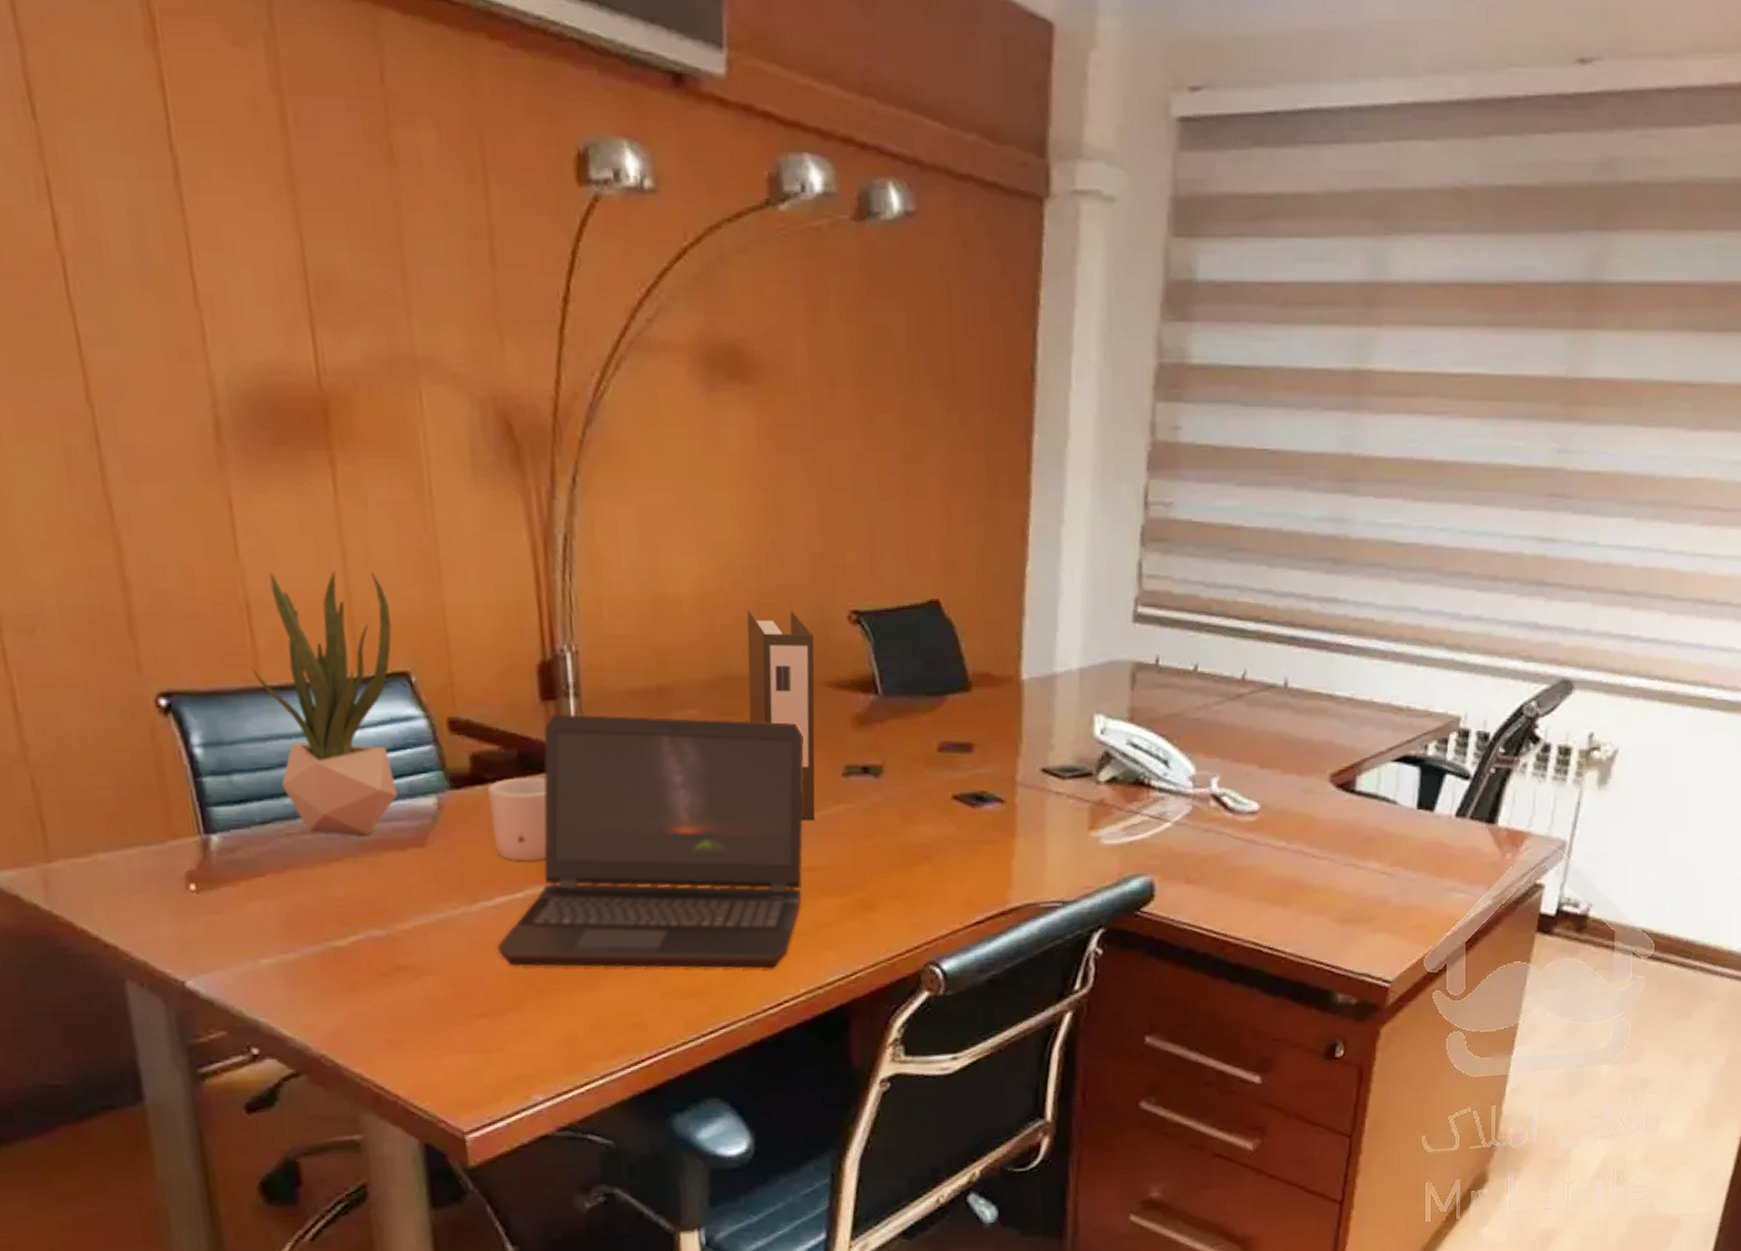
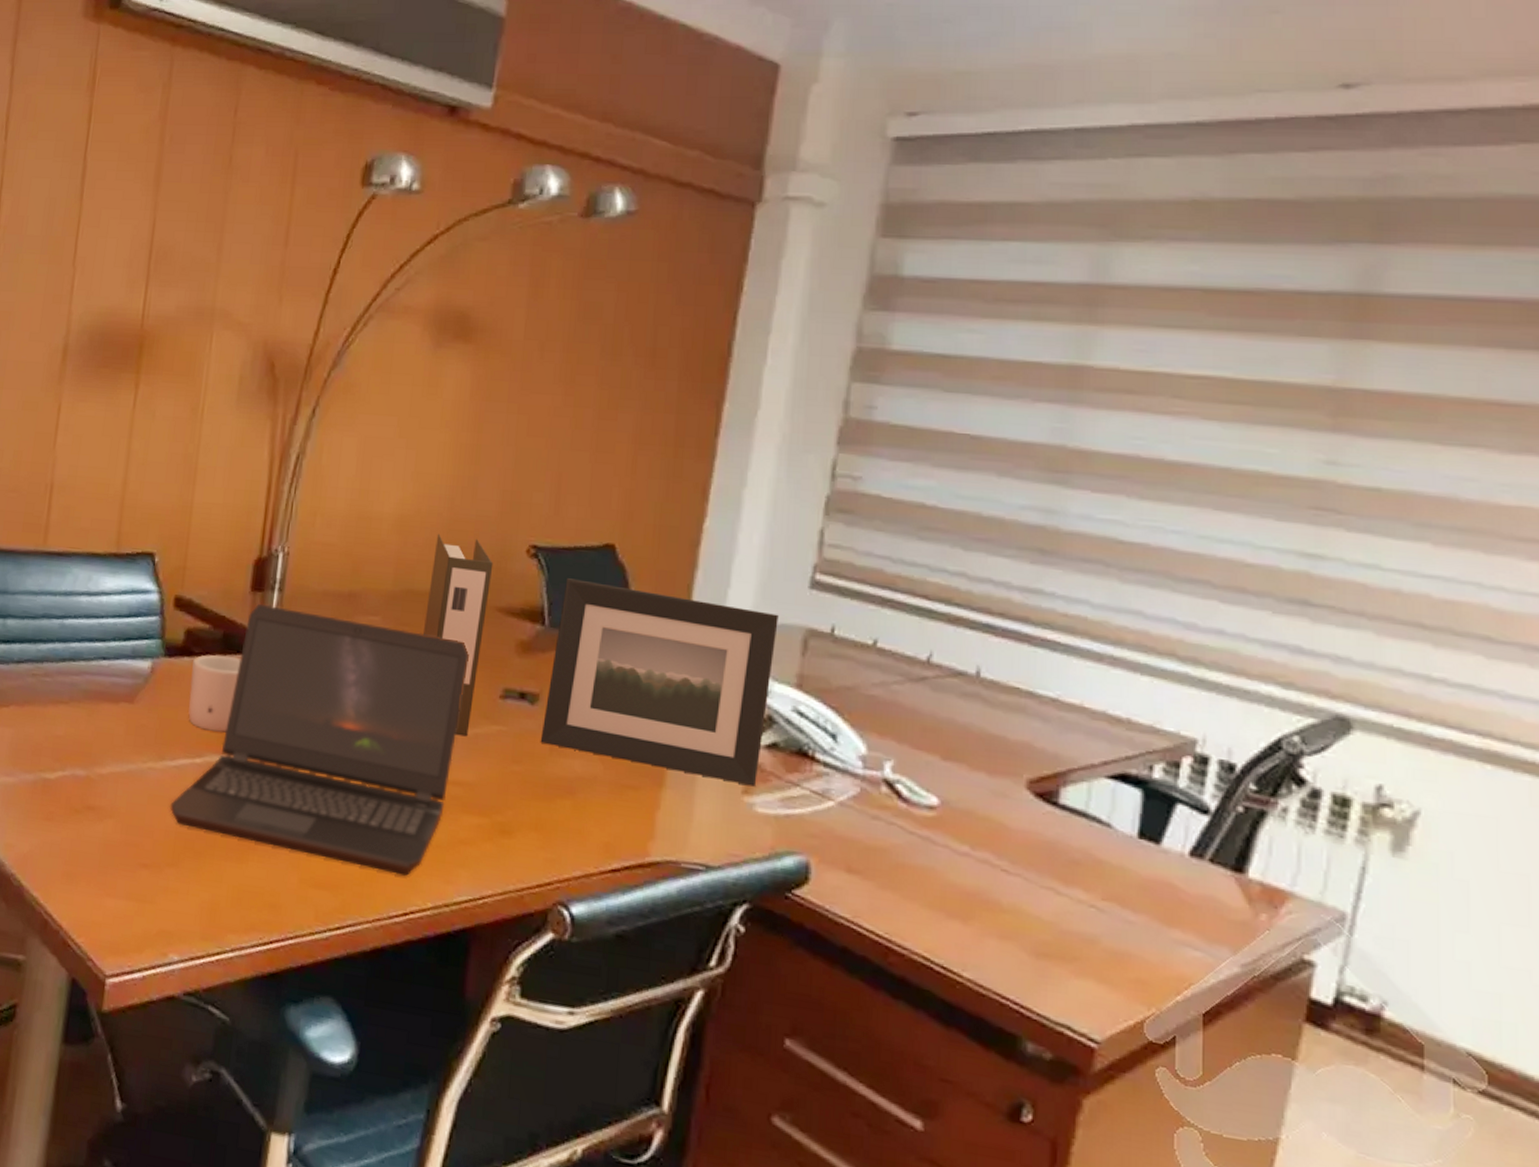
potted plant: present [250,571,398,836] -> none [40,462,152,686]
picture frame: none [890,641,1107,822] -> present [540,578,779,787]

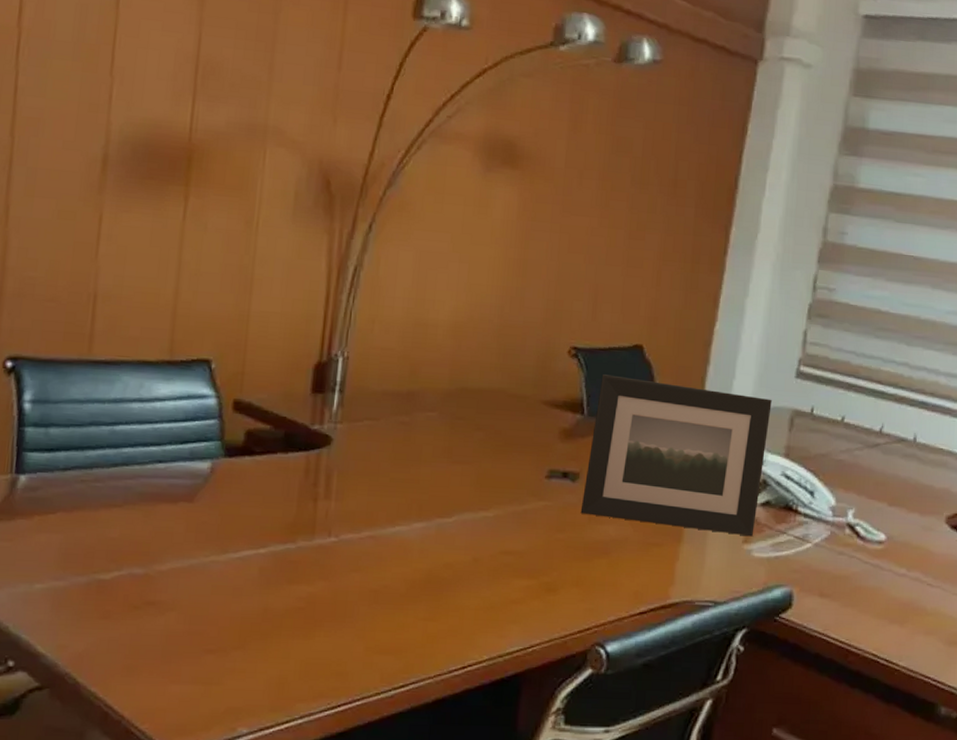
laptop computer: present [170,603,469,876] -> none [234,404,518,635]
mug: present [188,654,241,733] -> none [250,453,304,524]
binder: present [422,533,494,737] -> none [476,337,539,513]

